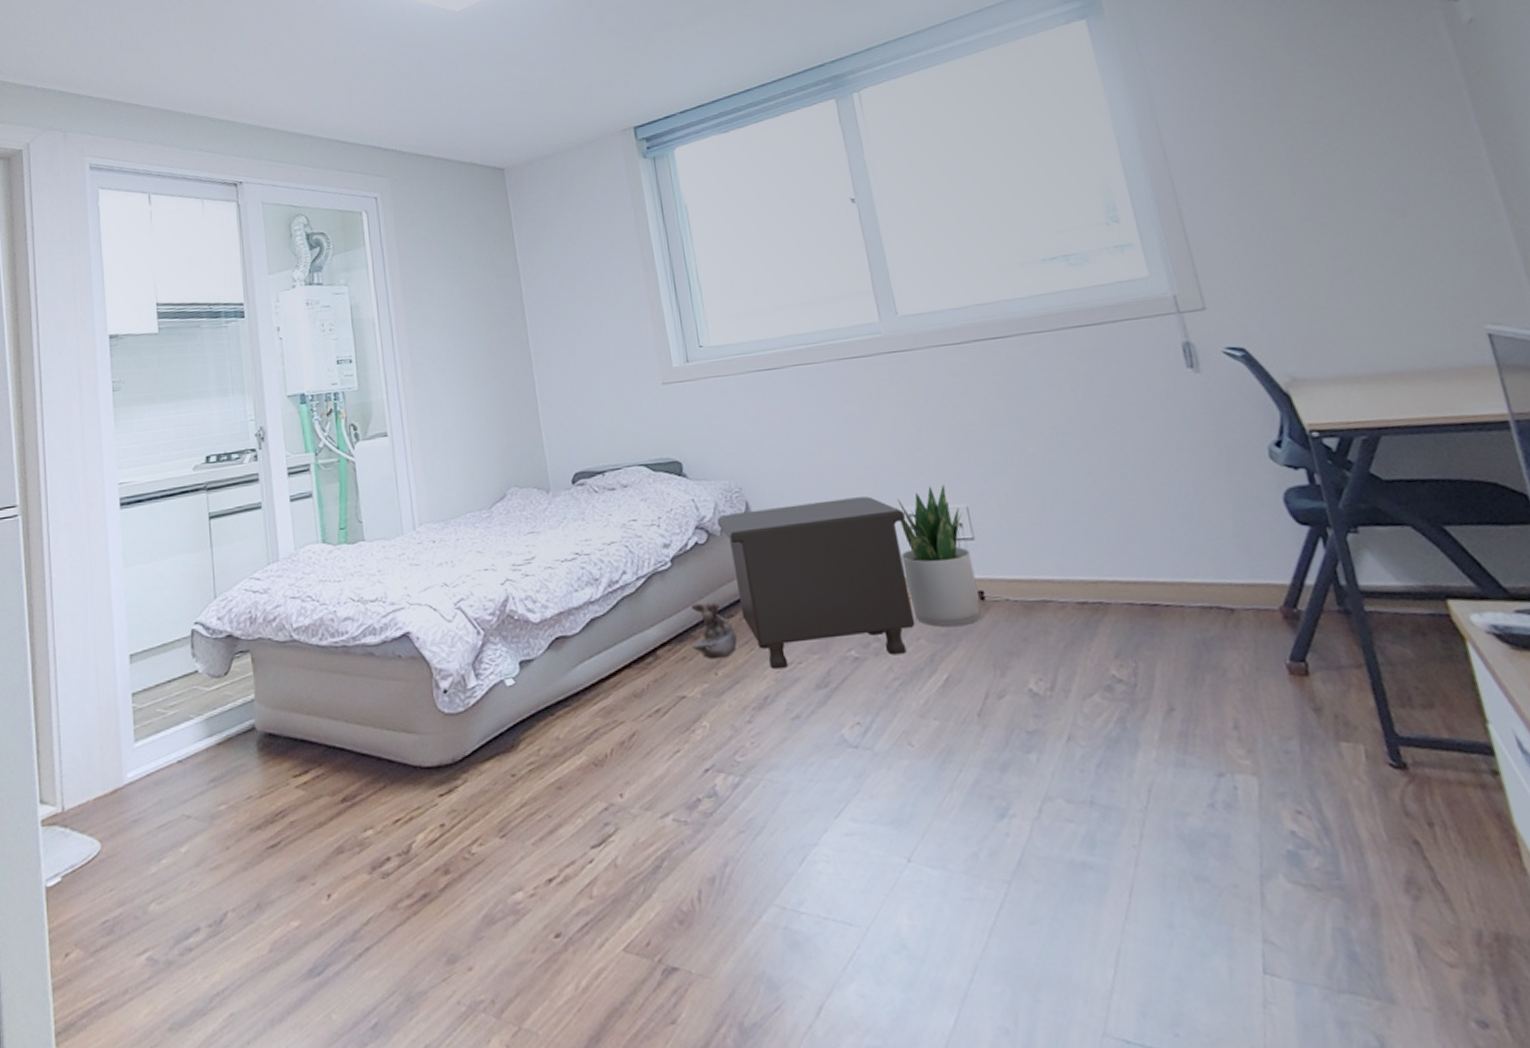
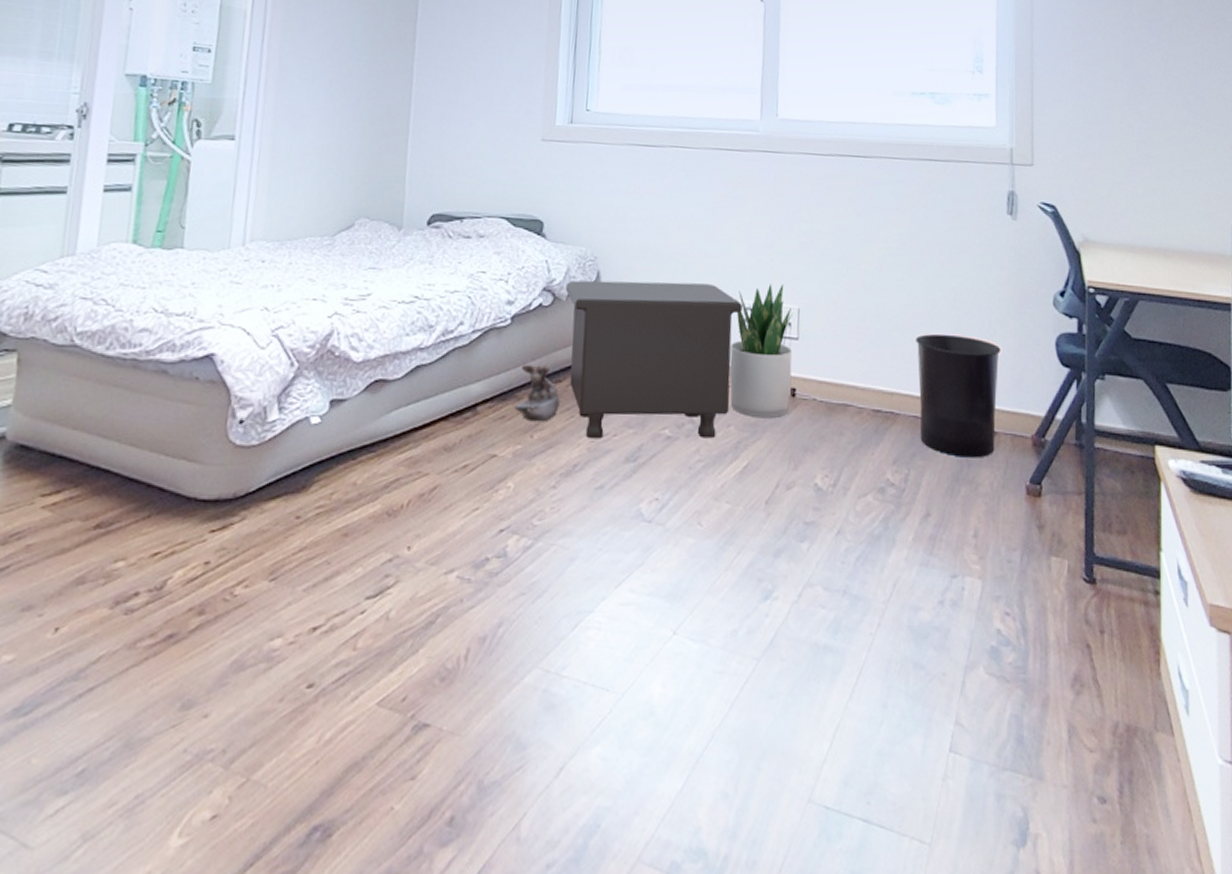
waste bin: none [1109,508,1237,642] -> present [916,334,1001,458]

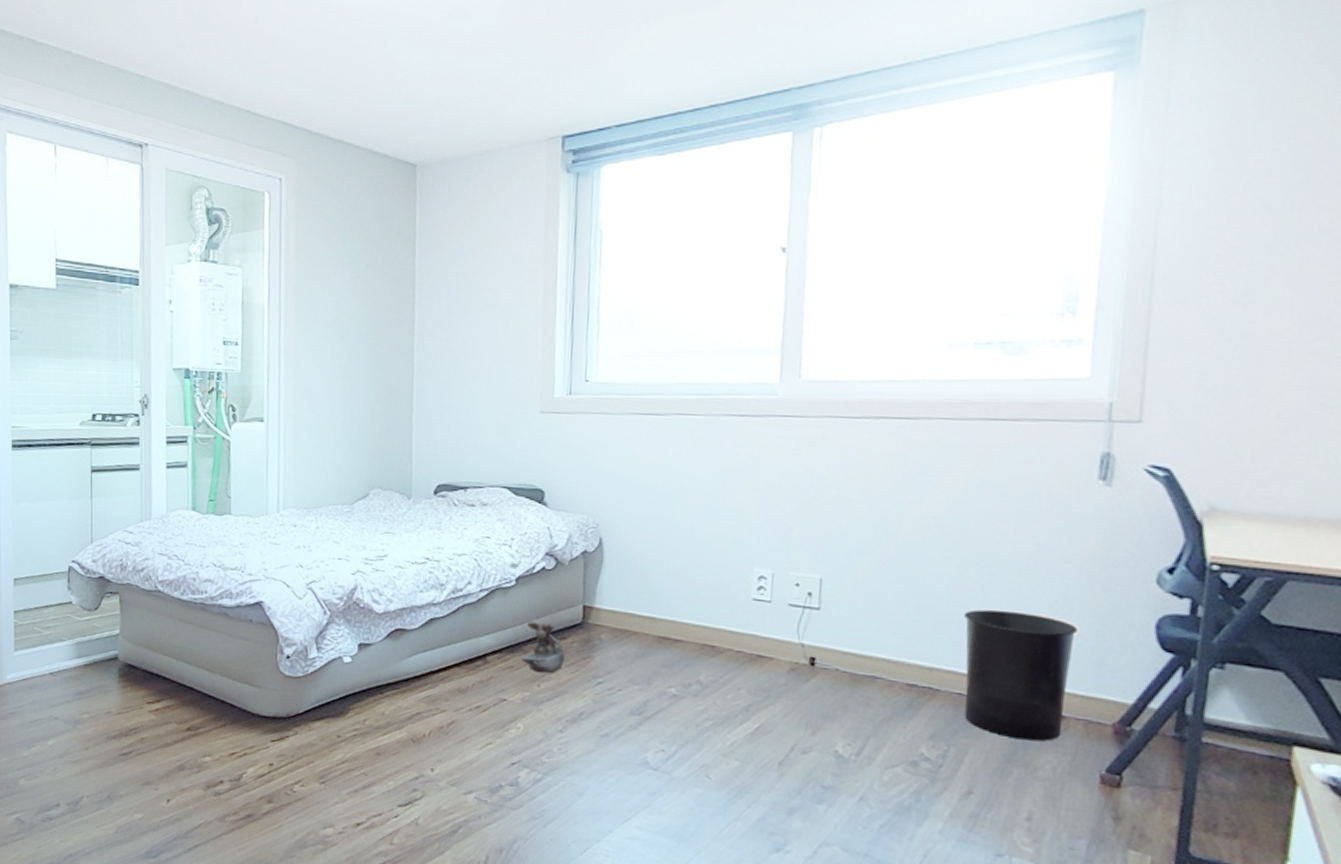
nightstand: present [565,280,742,439] -> none [567,546,756,700]
planter: present [729,284,793,419] -> none [740,553,813,685]

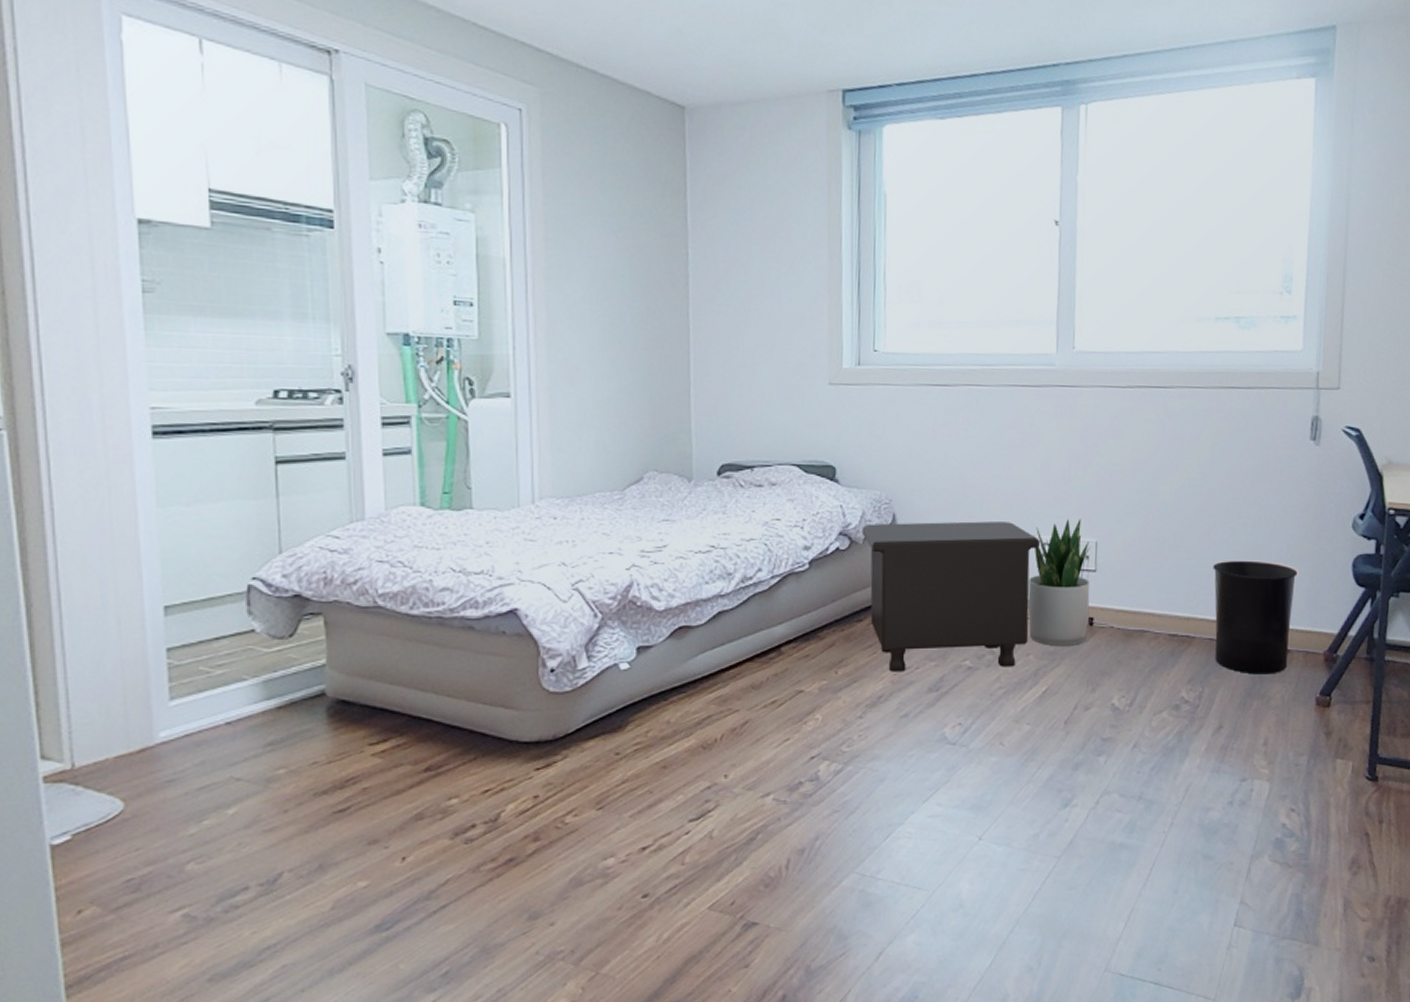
stuffed animal: present [521,621,565,673] -> none [817,605,862,659]
nightstand: none [567,546,756,700] -> present [861,521,1040,672]
planter: none [740,553,813,685] -> present [1027,519,1090,647]

